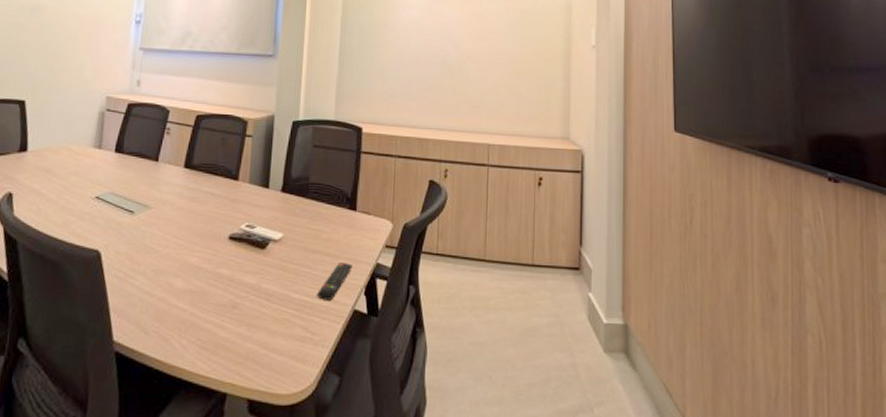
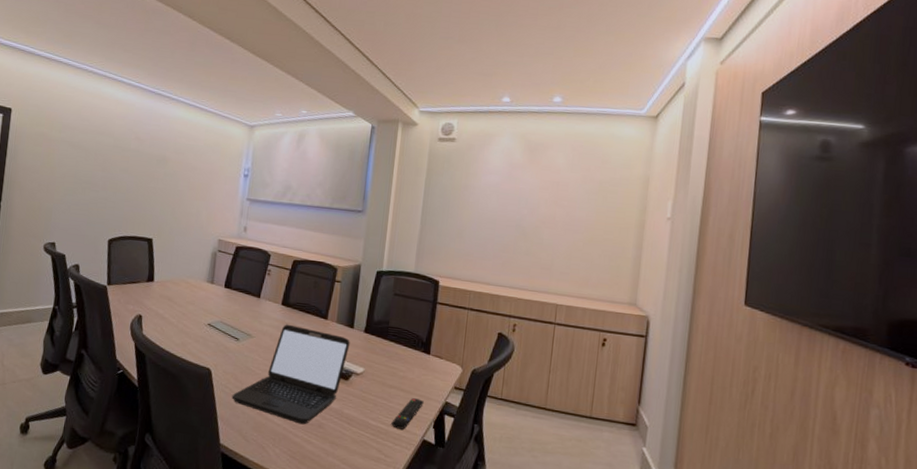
laptop: none [127,189,266,307] -> present [232,324,350,425]

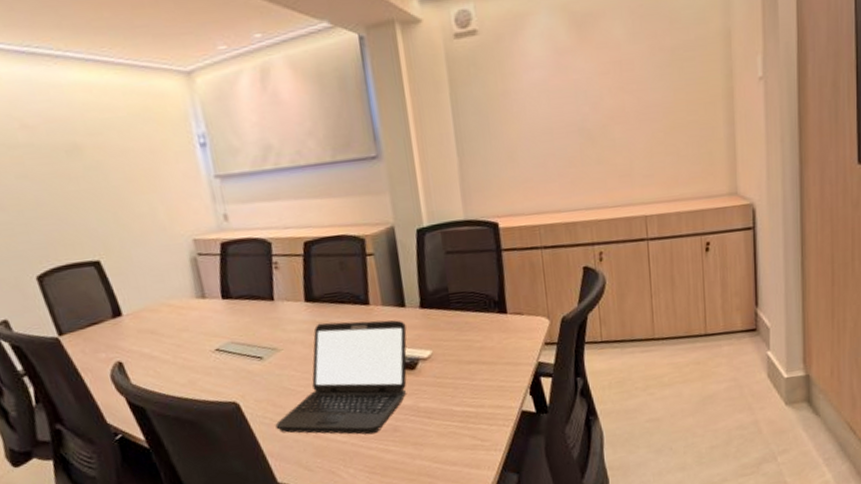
remote control: present [391,398,424,430] -> none [480,367,513,408]

